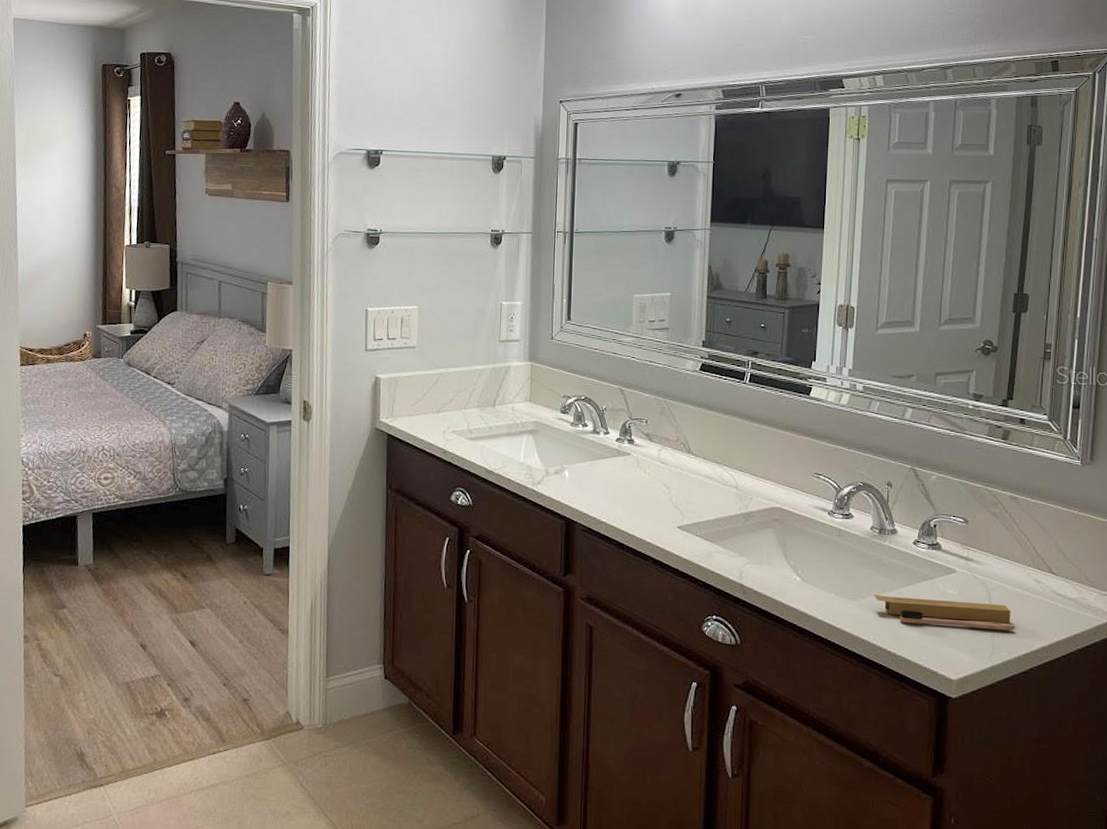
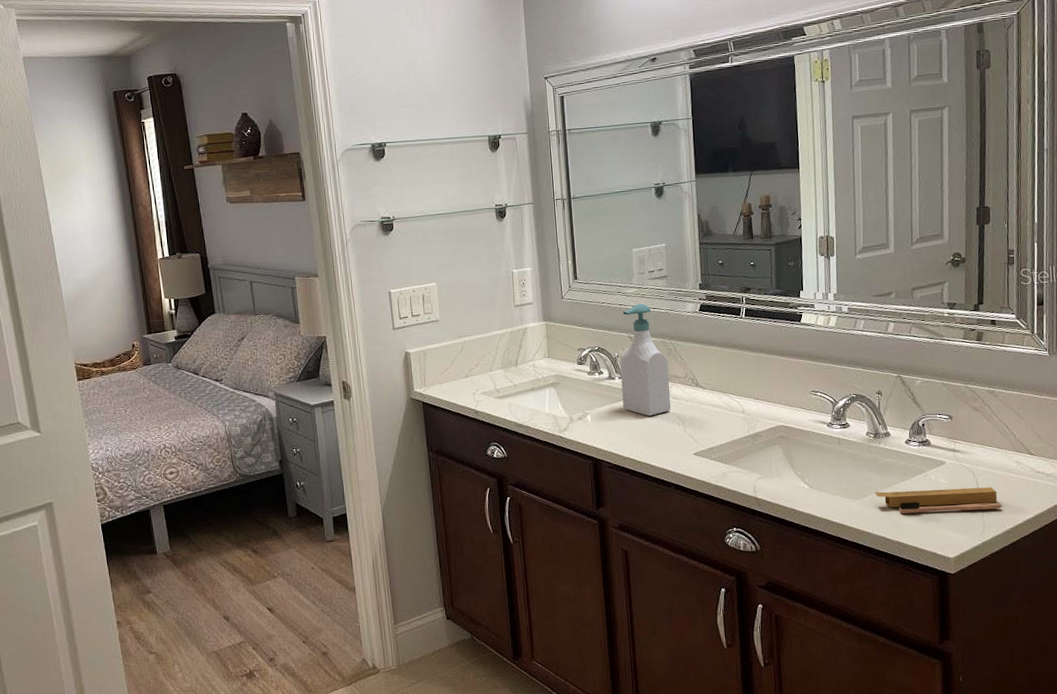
soap bottle: none [605,355,660,480] -> present [620,304,671,417]

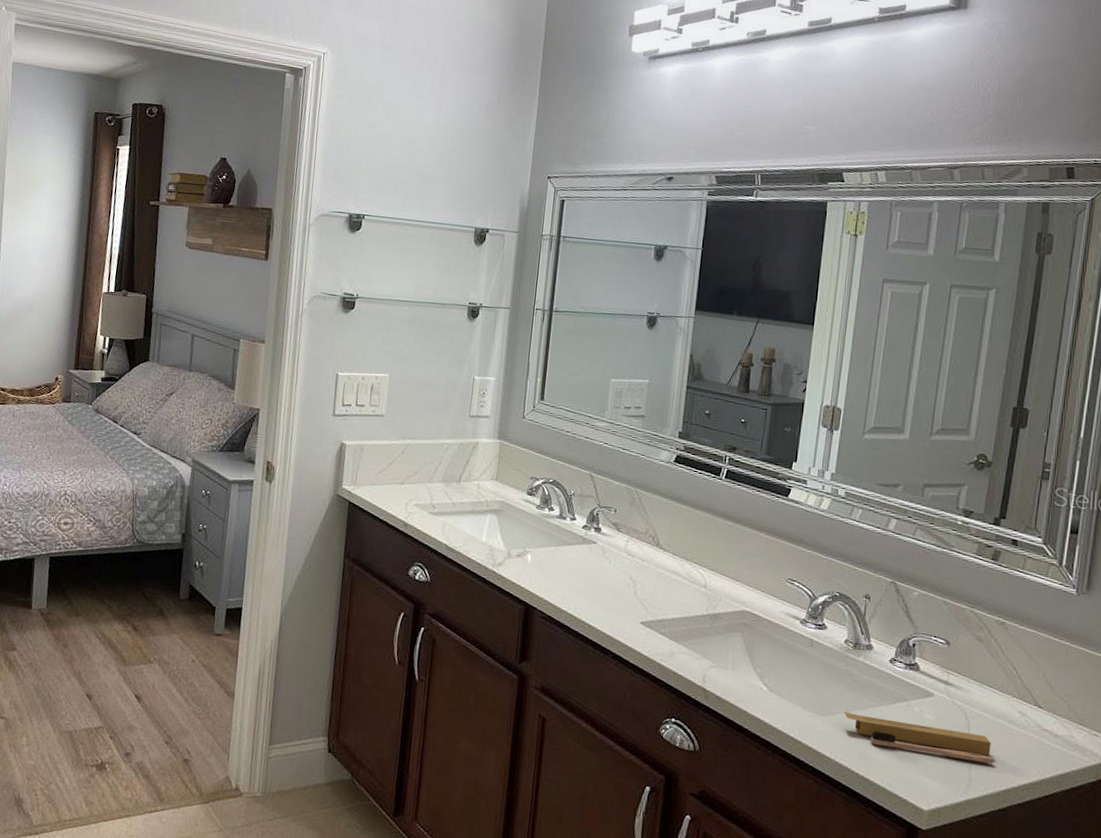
soap bottle: present [620,304,671,417] -> none [570,440,629,570]

